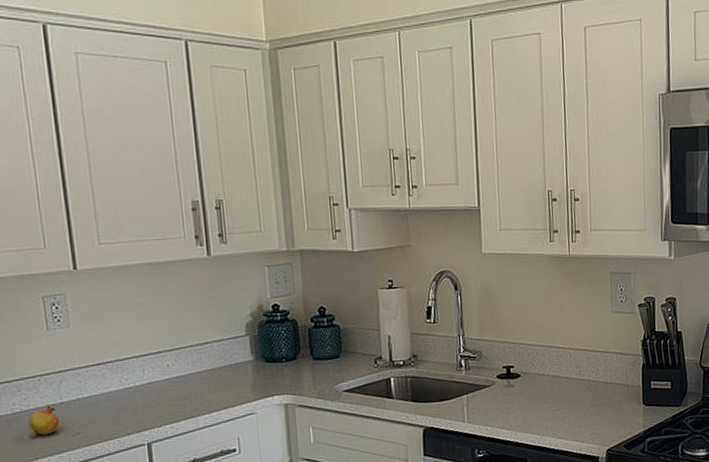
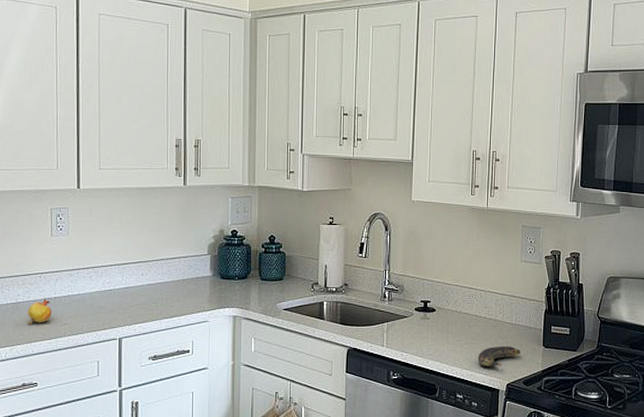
banana: none [572,408,619,434] -> present [477,346,521,367]

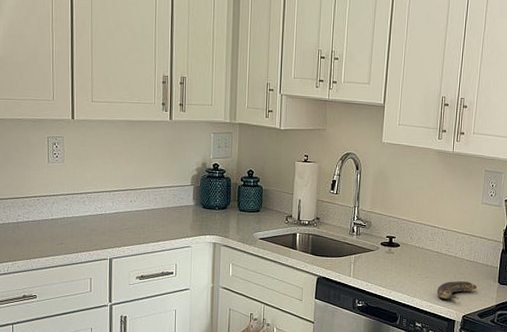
fruit: present [27,298,52,325] -> none [26,219,49,243]

